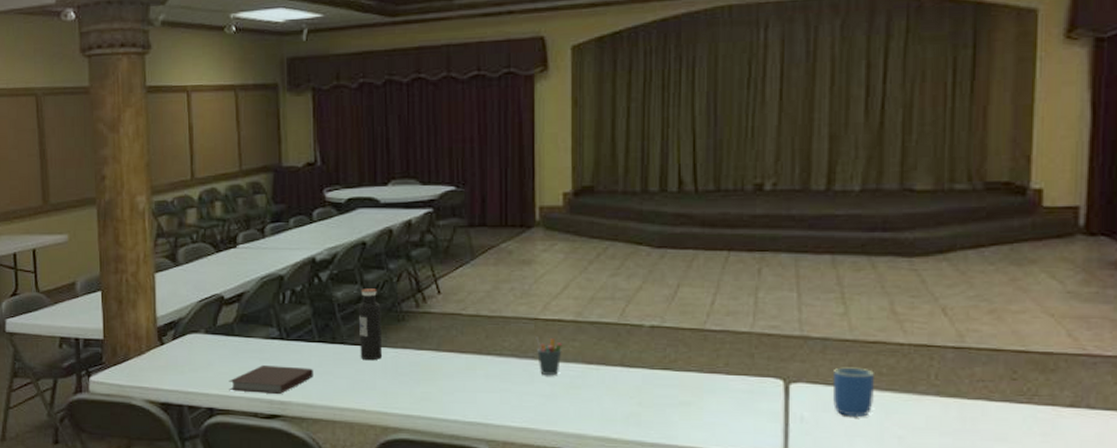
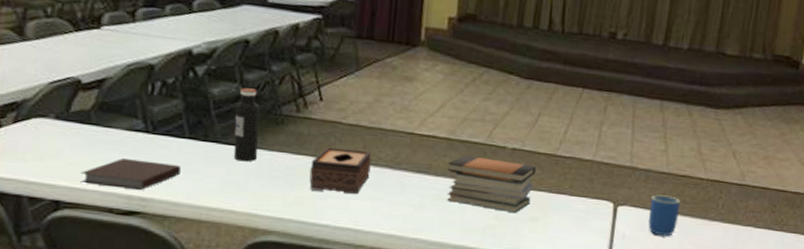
tissue box: none [434,340,495,388] -> present [309,147,372,195]
pen holder: present [536,337,562,375] -> none [410,150,434,187]
book stack: none [579,337,681,399] -> present [446,155,536,214]

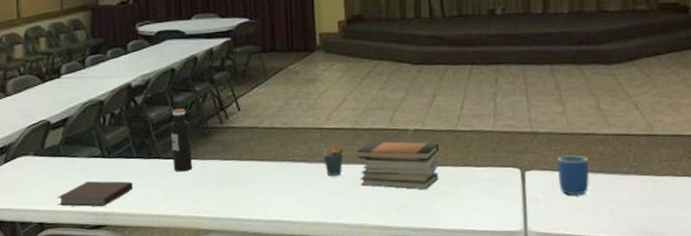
tissue box: present [309,147,372,195] -> none [237,149,289,190]
pen holder: none [410,150,434,187] -> present [321,143,344,176]

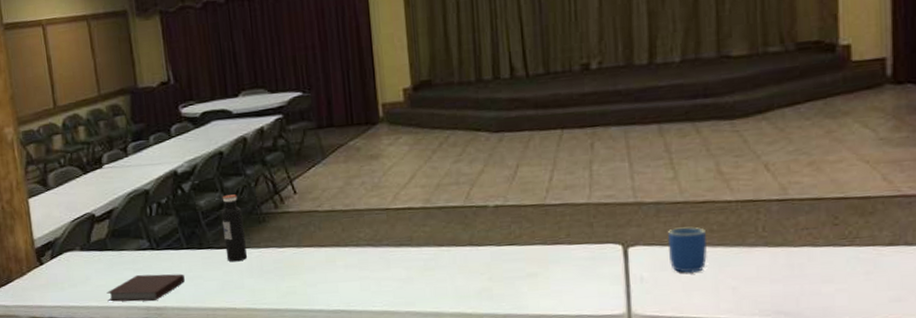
pen holder: present [321,143,344,176] -> none [389,225,414,260]
book stack: present [357,141,439,190] -> none [429,219,525,273]

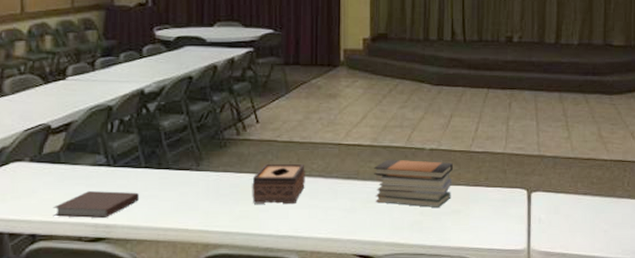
water bottle: present [221,194,248,262] -> none [183,118,206,184]
tissue box: none [296,233,353,279] -> present [252,163,305,205]
book stack: none [429,219,525,273] -> present [374,159,453,208]
mug: present [667,226,707,273] -> none [560,178,588,217]

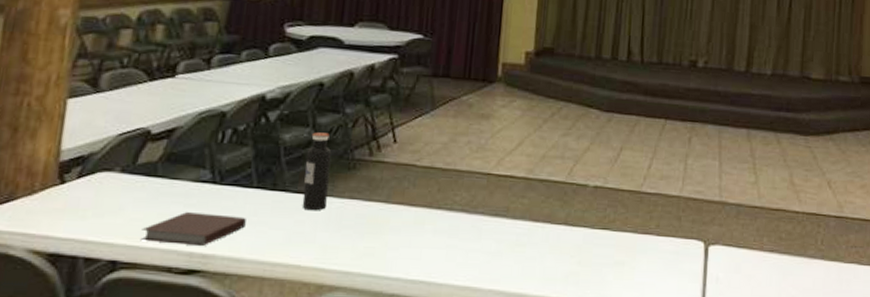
water bottle: none [183,118,206,184] -> present [301,132,332,211]
tissue box: present [252,163,305,205] -> none [380,192,446,243]
book stack: present [374,159,453,208] -> none [525,195,619,258]

